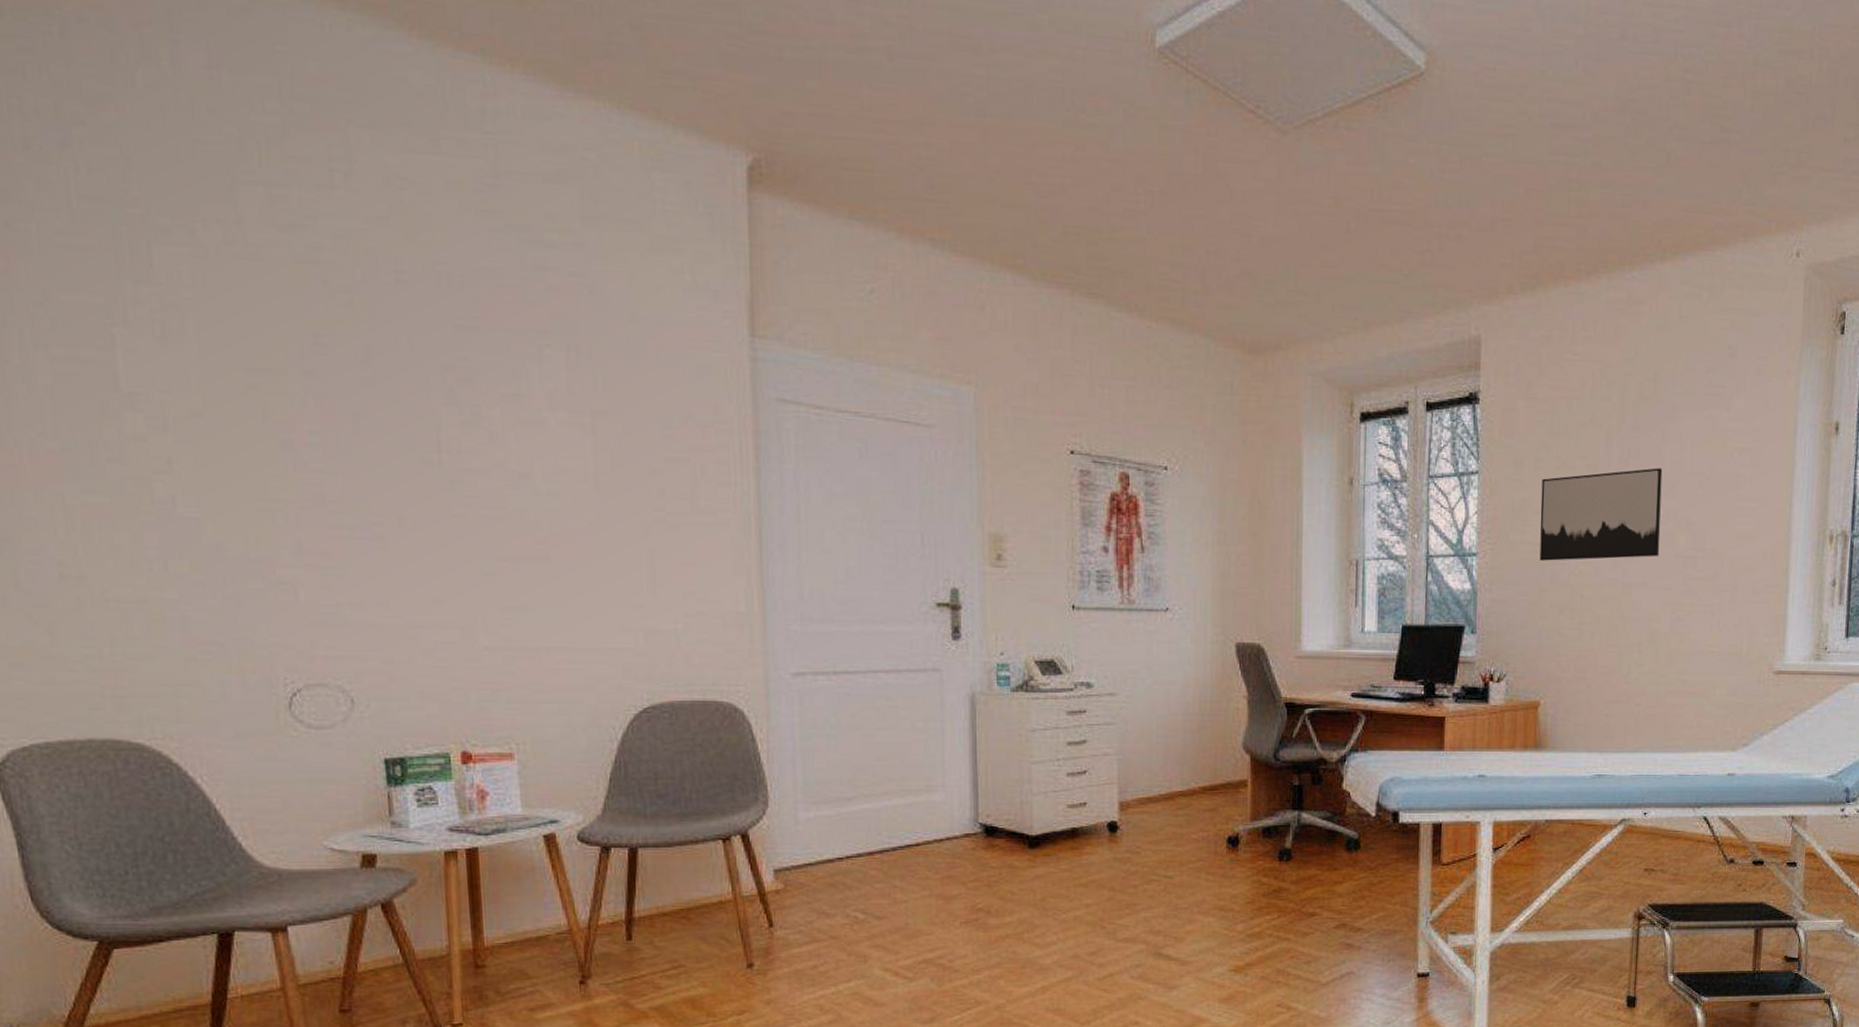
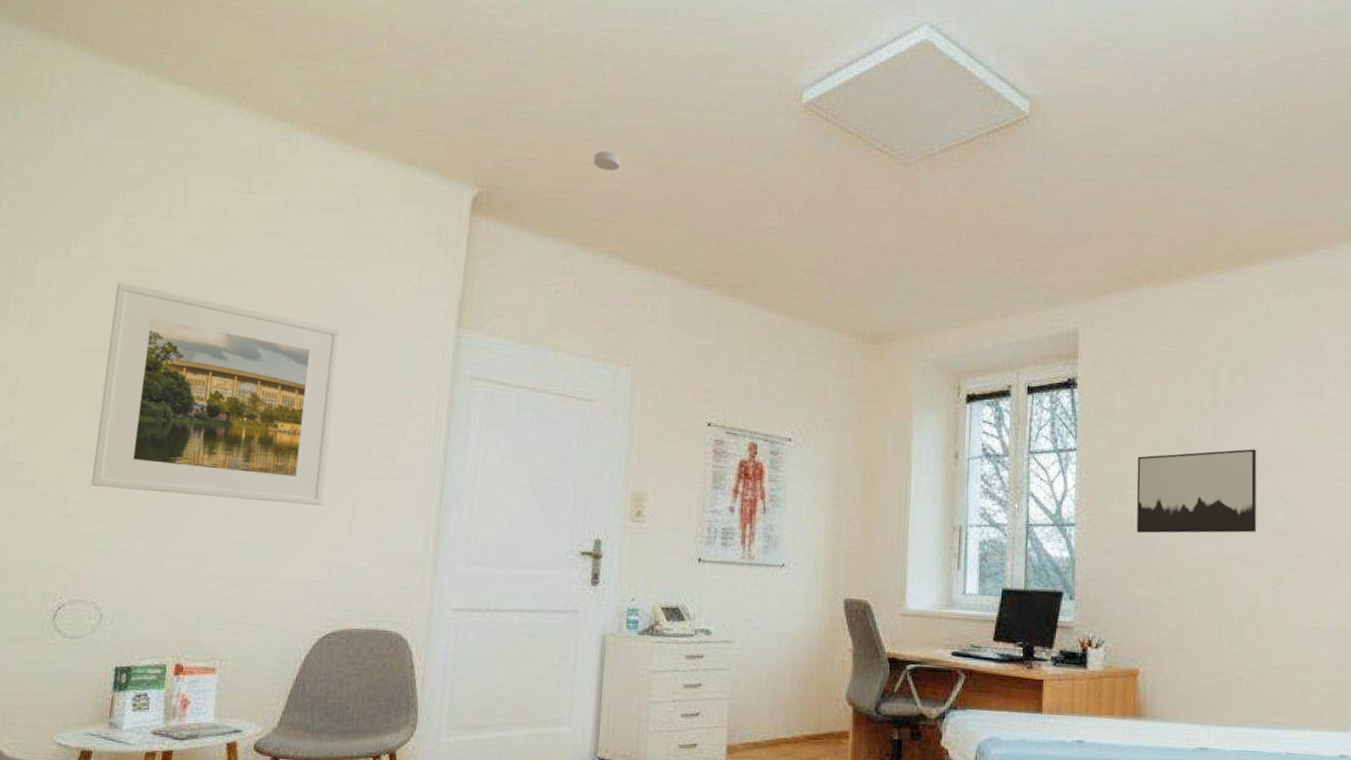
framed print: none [277,278,613,560] -> present [91,282,341,505]
smoke detector: none [900,105,933,134] -> present [593,150,620,171]

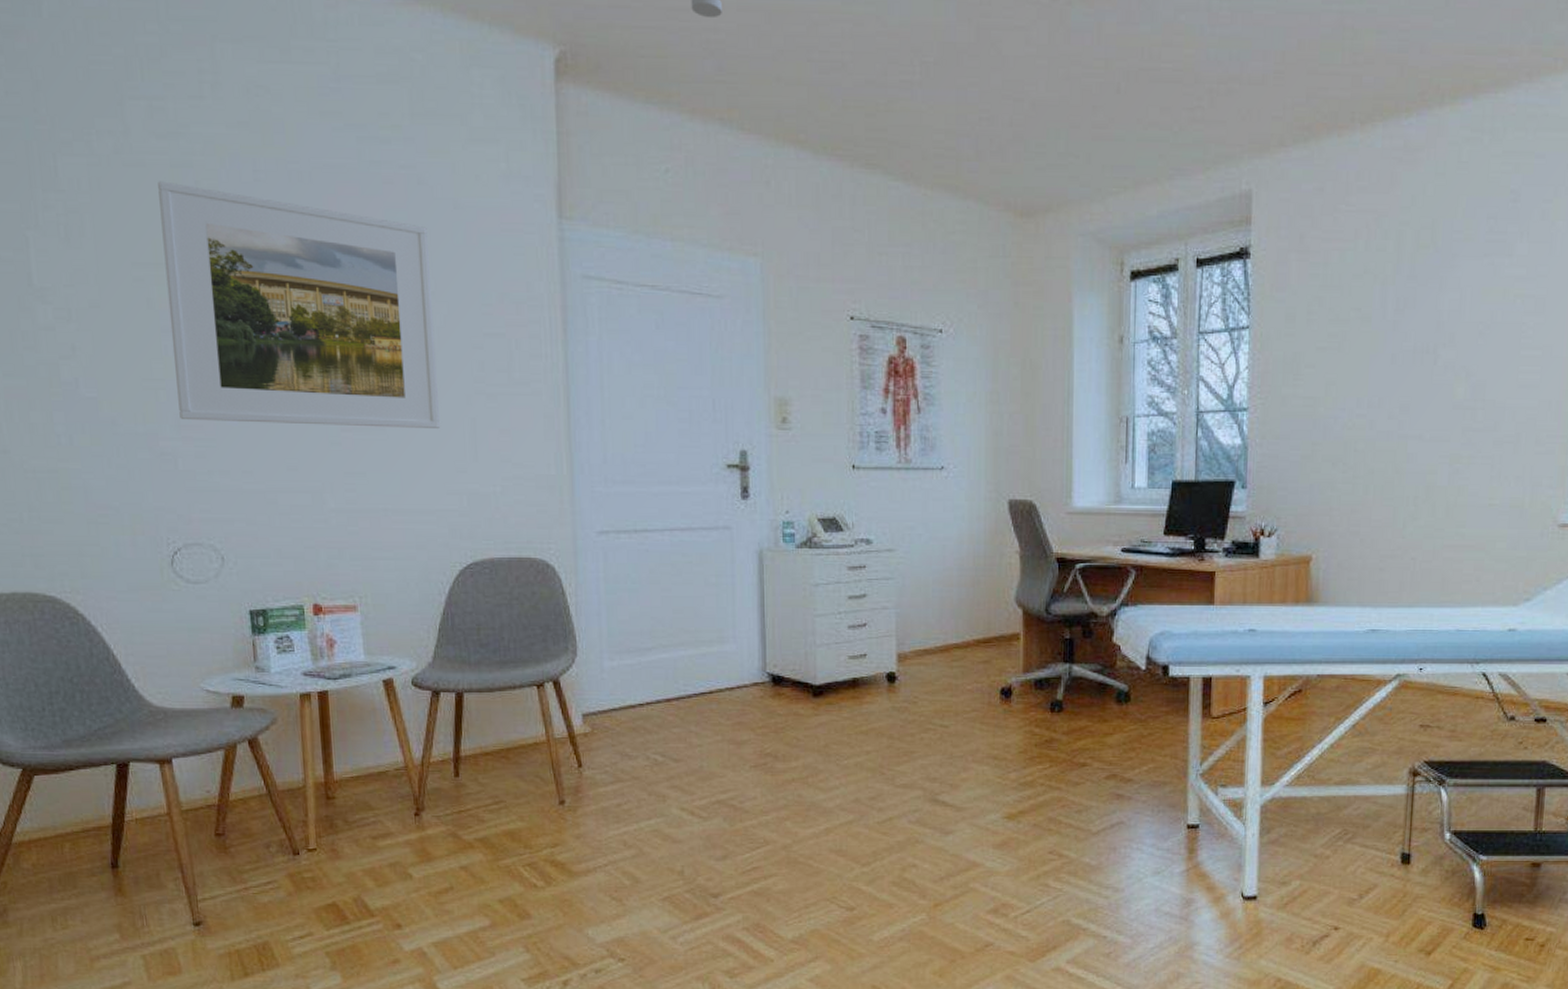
wall art: present [1136,449,1257,534] -> none [1312,318,1441,415]

